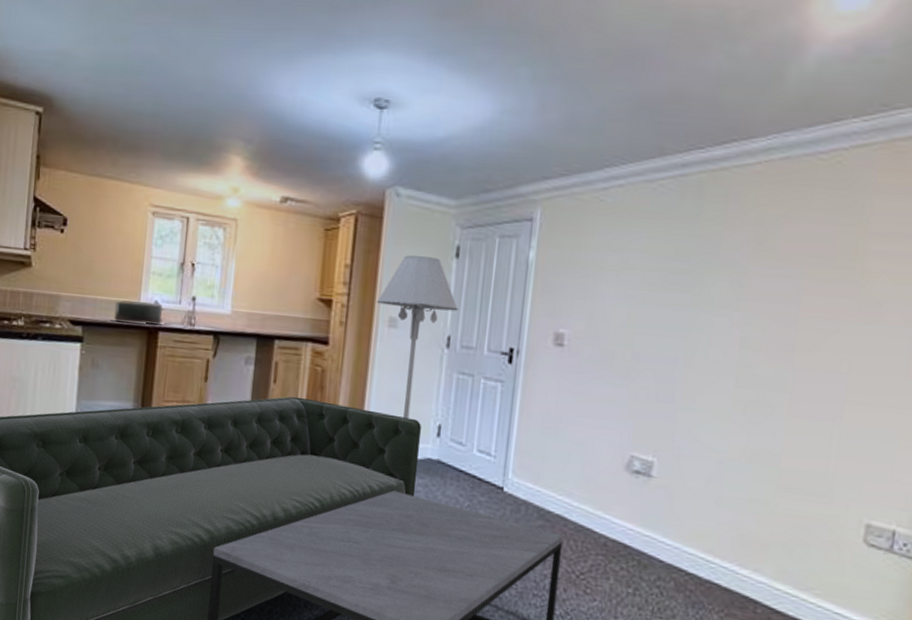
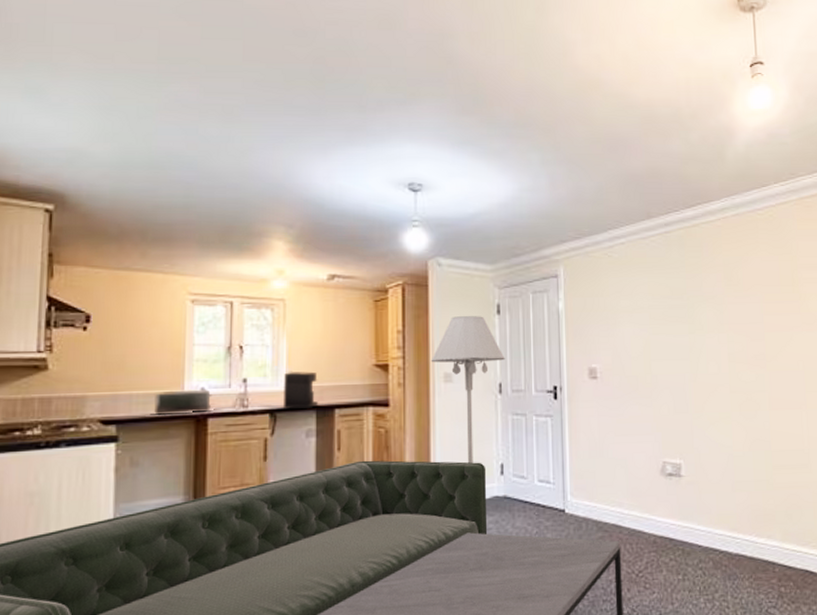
coffee maker: none [226,294,262,337] -> present [282,371,319,410]

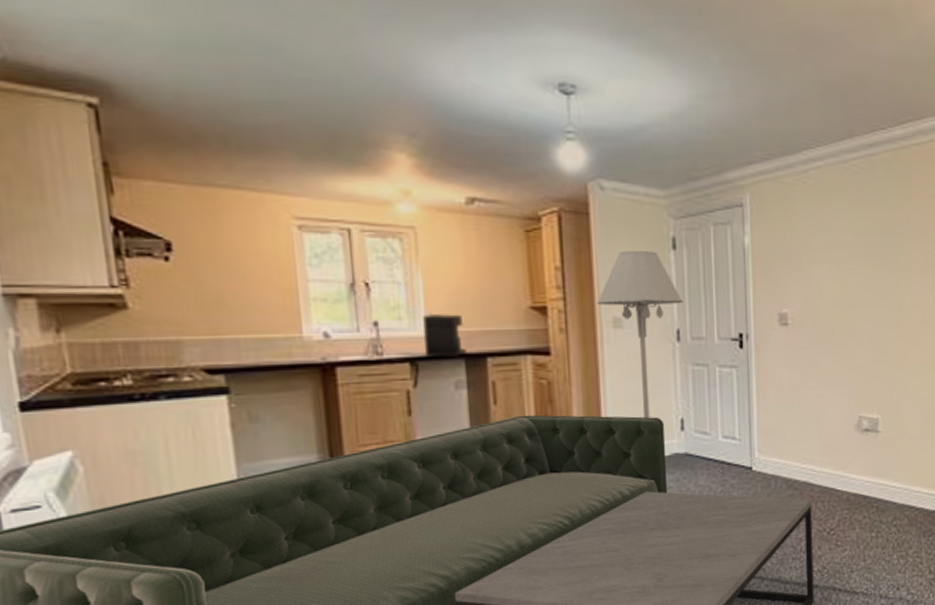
toaster: present [153,389,212,415] -> none [265,333,338,363]

